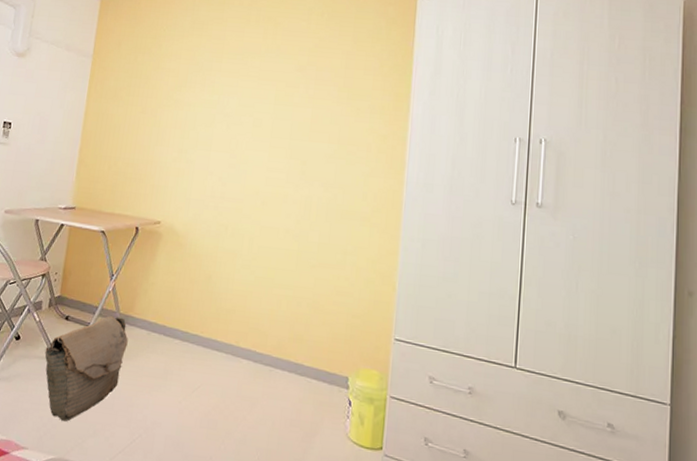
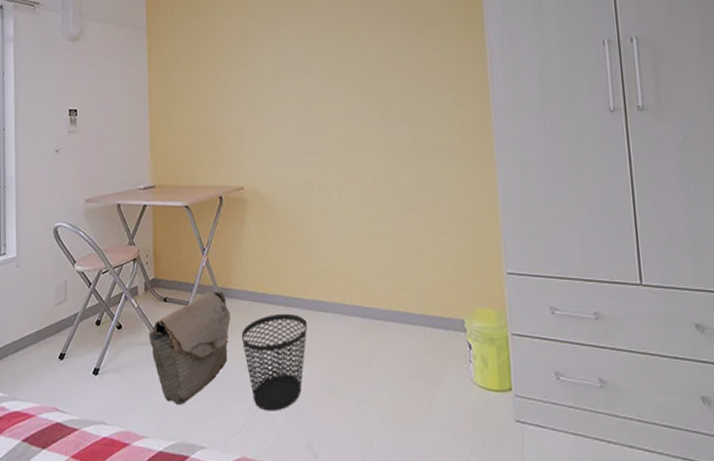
wastebasket: none [134,346,200,440] -> present [241,313,307,411]

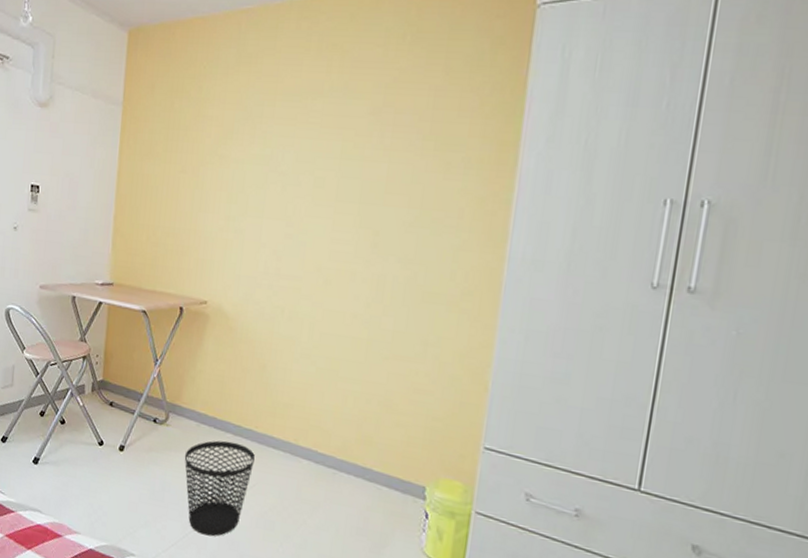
bag: present [149,291,231,405] -> none [91,404,177,510]

